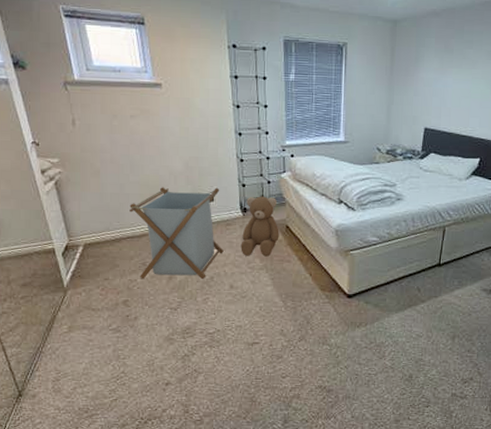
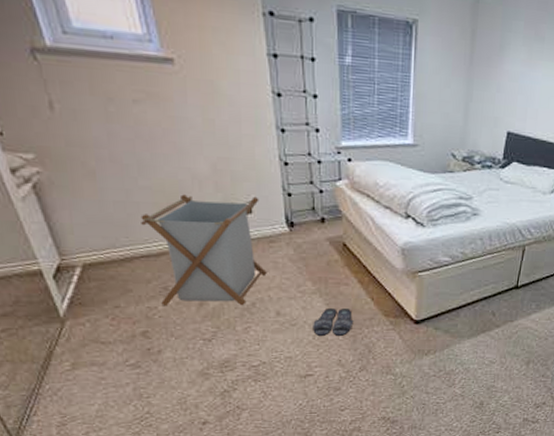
teddy bear: present [241,196,279,257] -> none [288,208,335,279]
slippers: none [260,283,294,308] -> present [313,309,354,336]

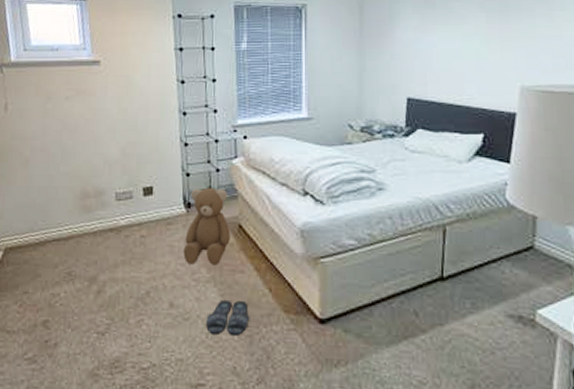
laundry basket: present [141,194,267,307] -> none [57,178,163,294]
teddy bear: none [288,208,335,279] -> present [183,187,231,265]

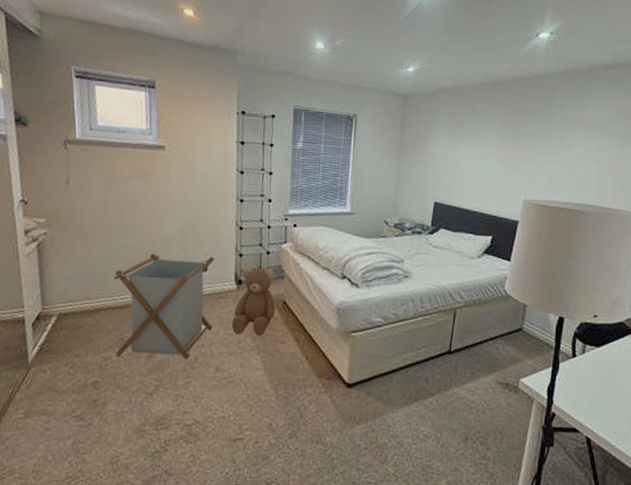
laundry basket: none [57,178,163,294] -> present [114,253,215,359]
slippers: present [206,300,250,335] -> none [248,366,288,397]

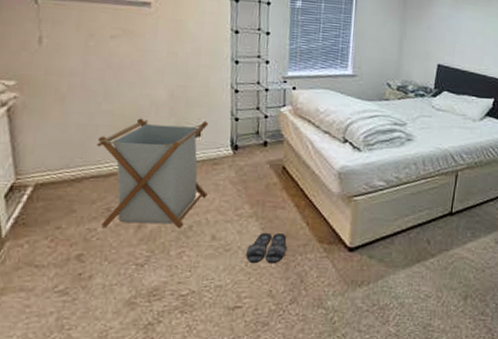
teddy bear: present [231,267,276,336] -> none [228,132,275,202]
slippers: none [248,366,288,397] -> present [246,233,288,263]

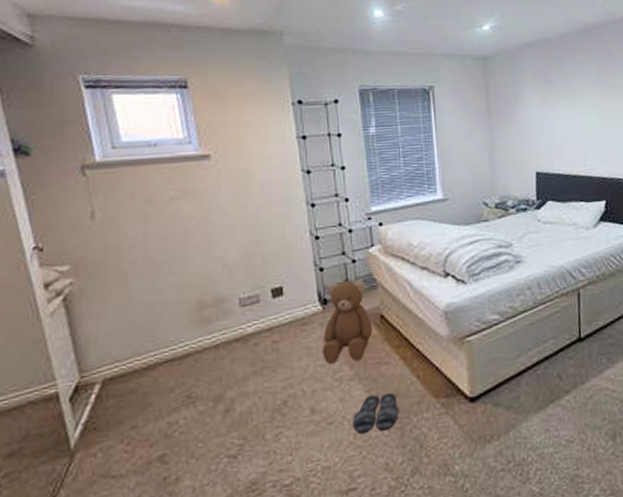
laundry basket: present [97,118,209,228] -> none [168,276,300,420]
teddy bear: none [228,132,275,202] -> present [322,280,373,364]

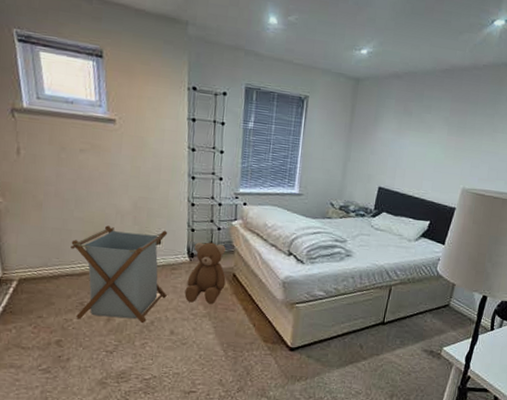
laundry basket: none [168,276,300,420] -> present [70,225,168,323]
slippers: present [353,393,400,434] -> none [200,331,236,357]

